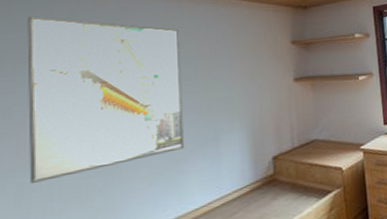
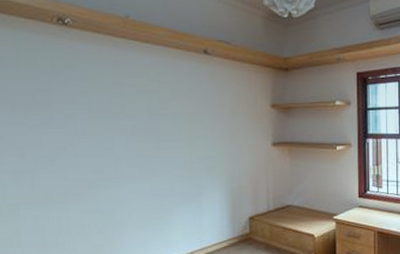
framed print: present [27,16,184,183] -> none [33,65,169,217]

